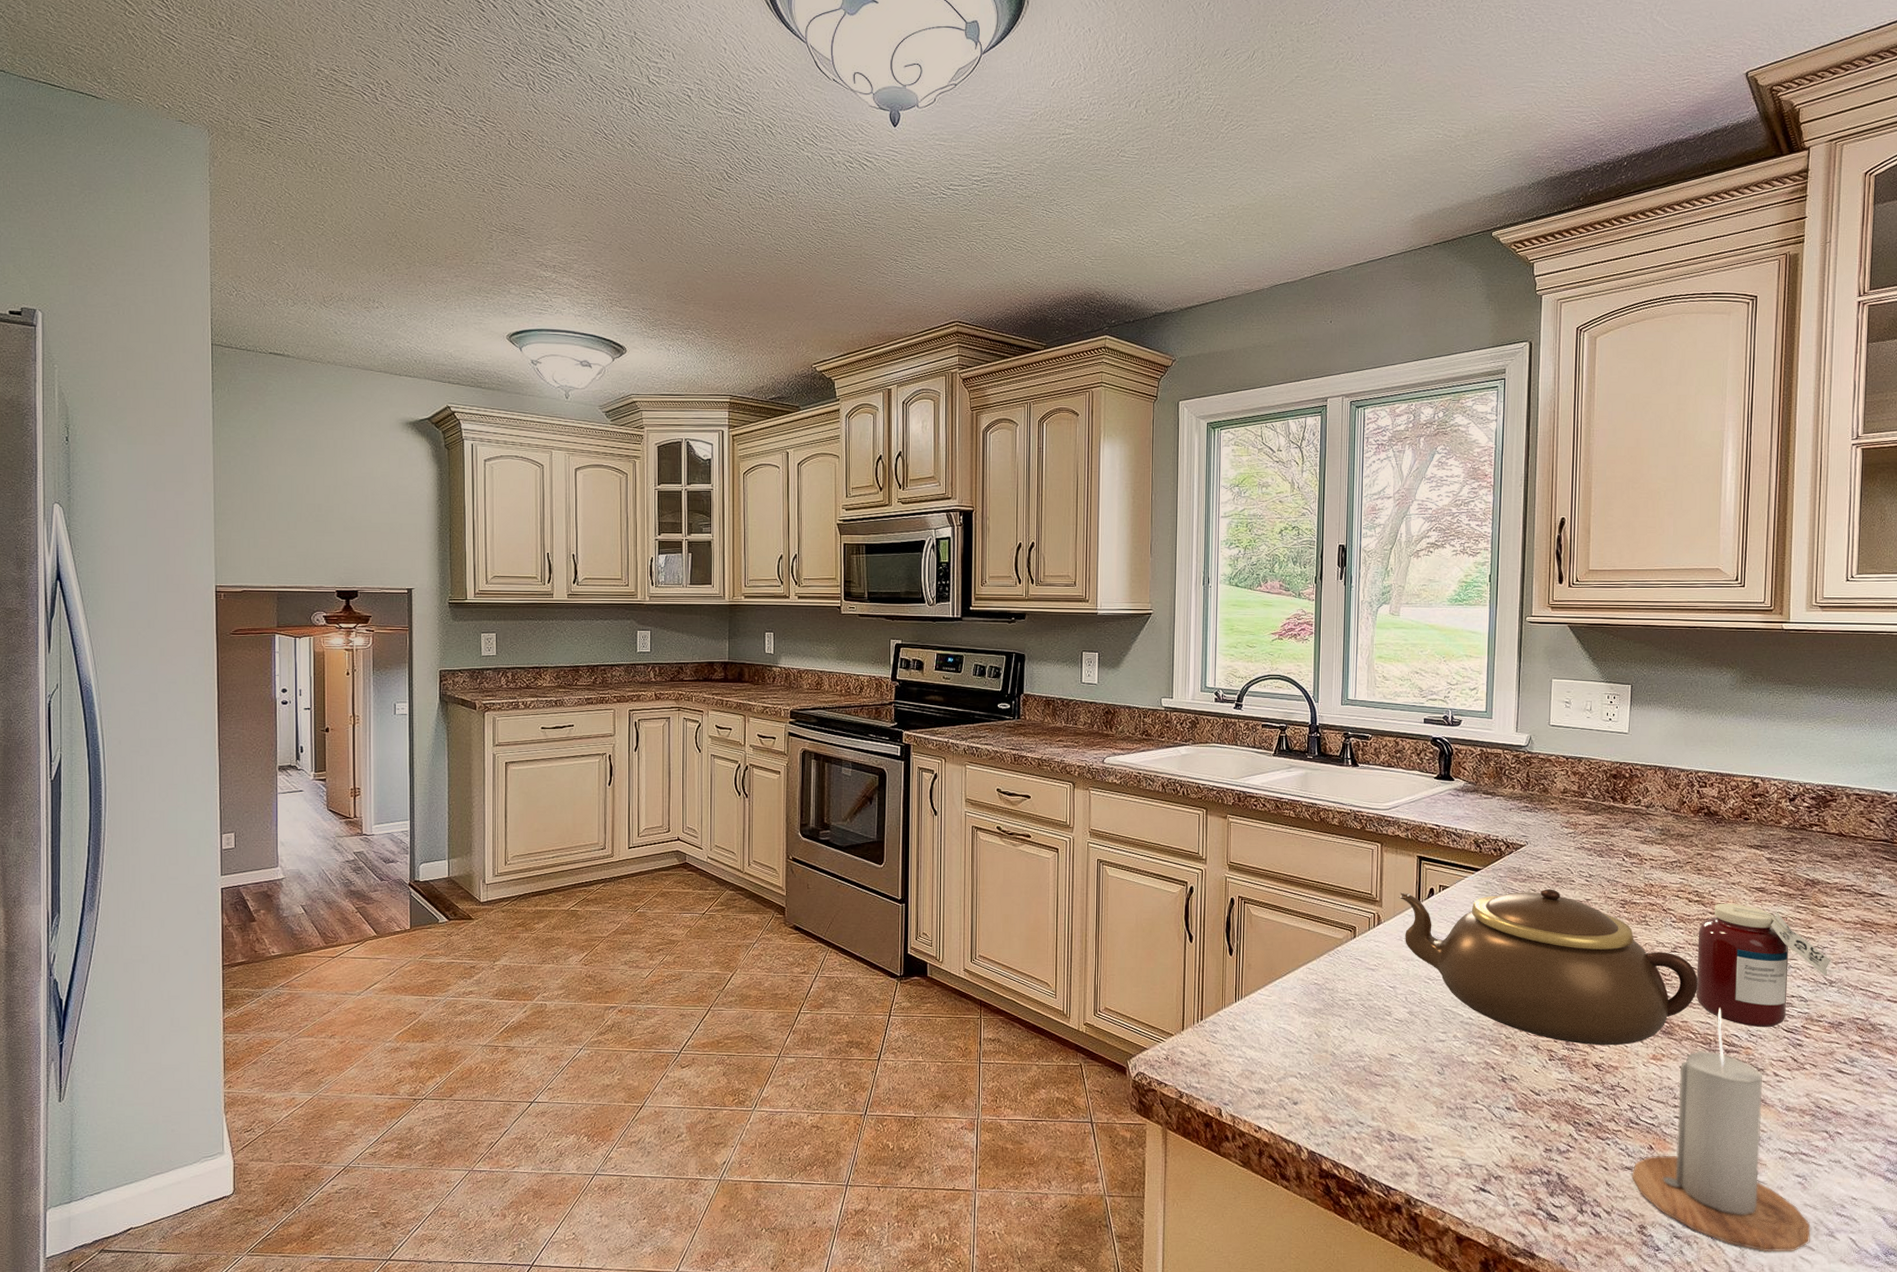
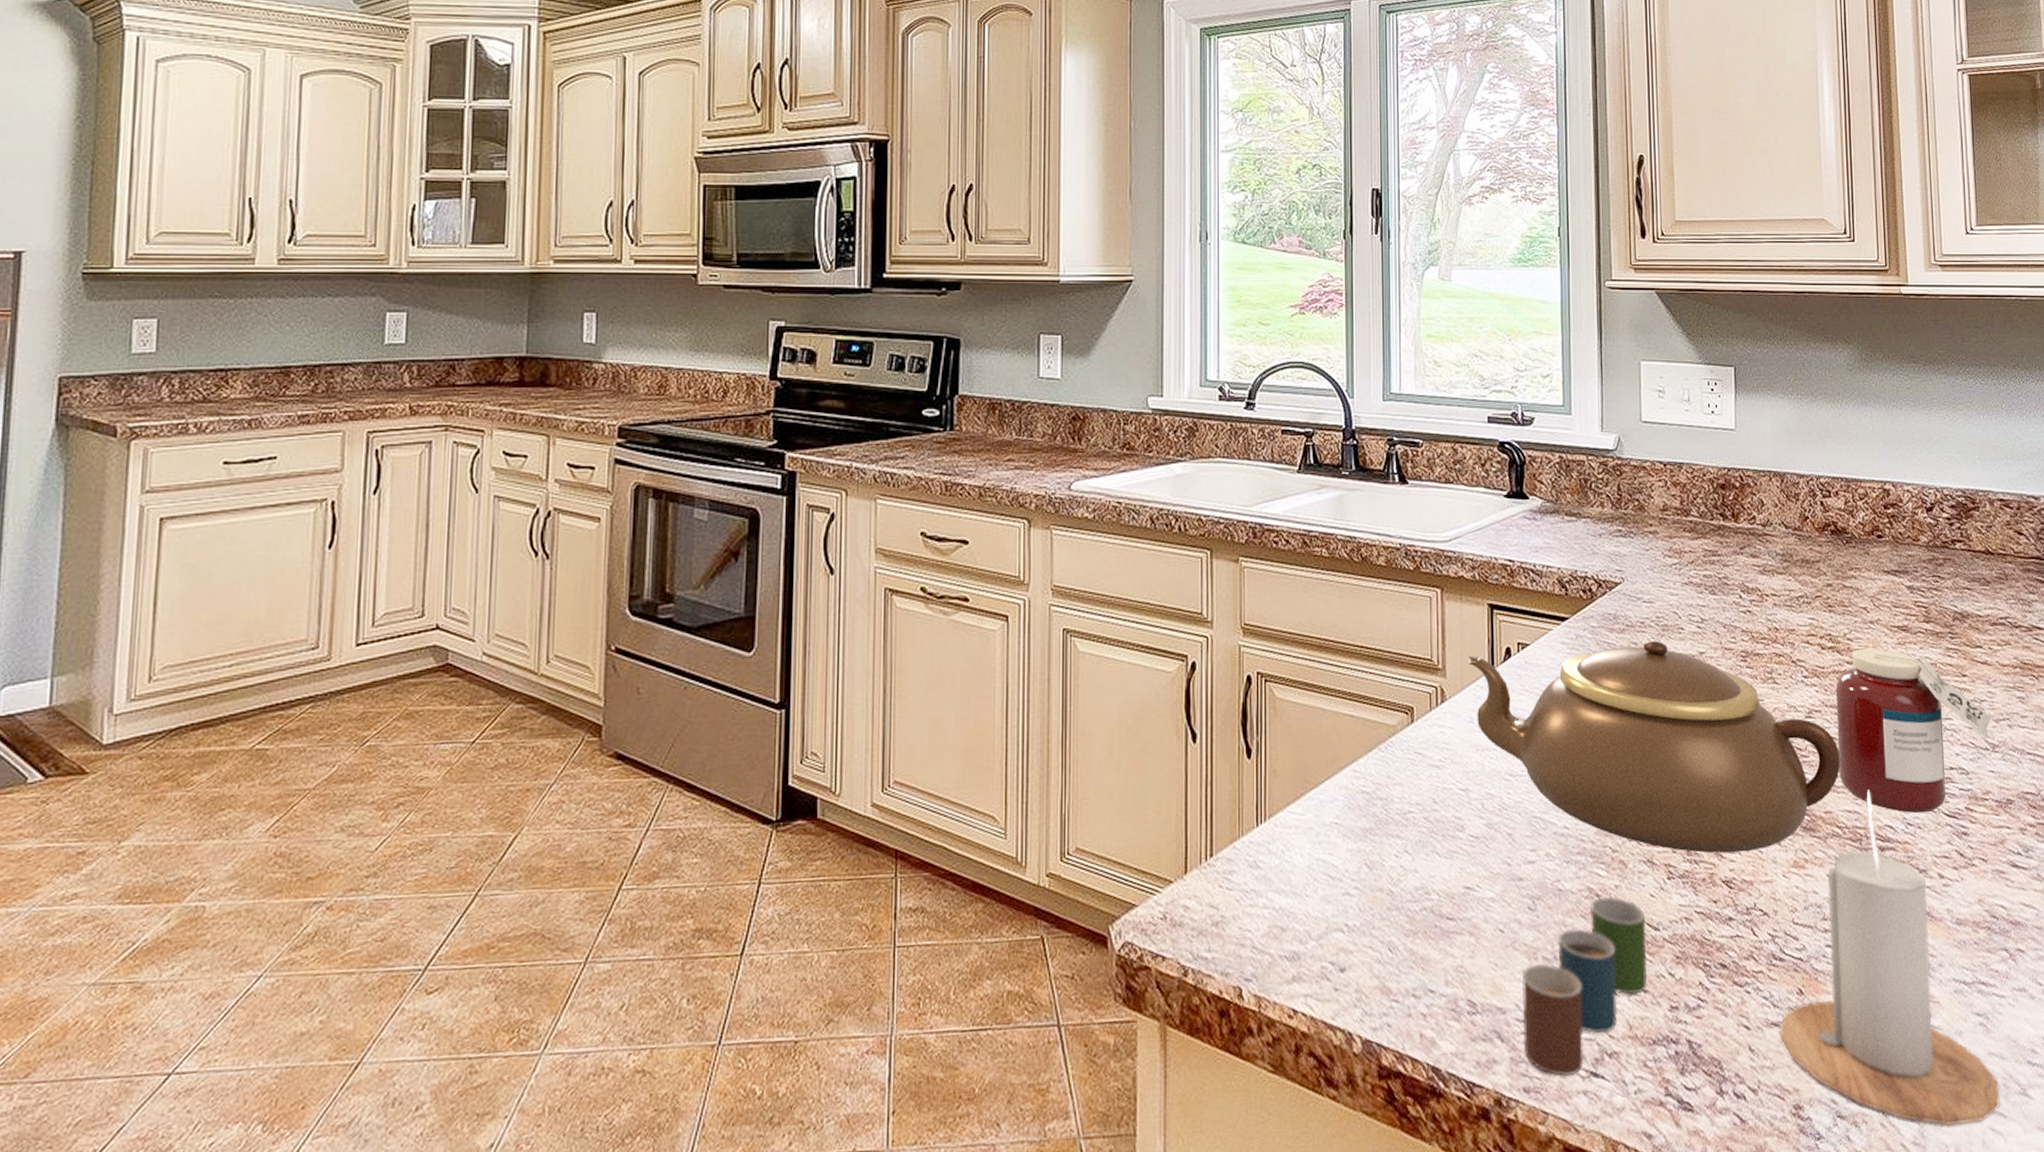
cup: none [1429,1069,1530,1188] -> present [1521,896,1648,1076]

